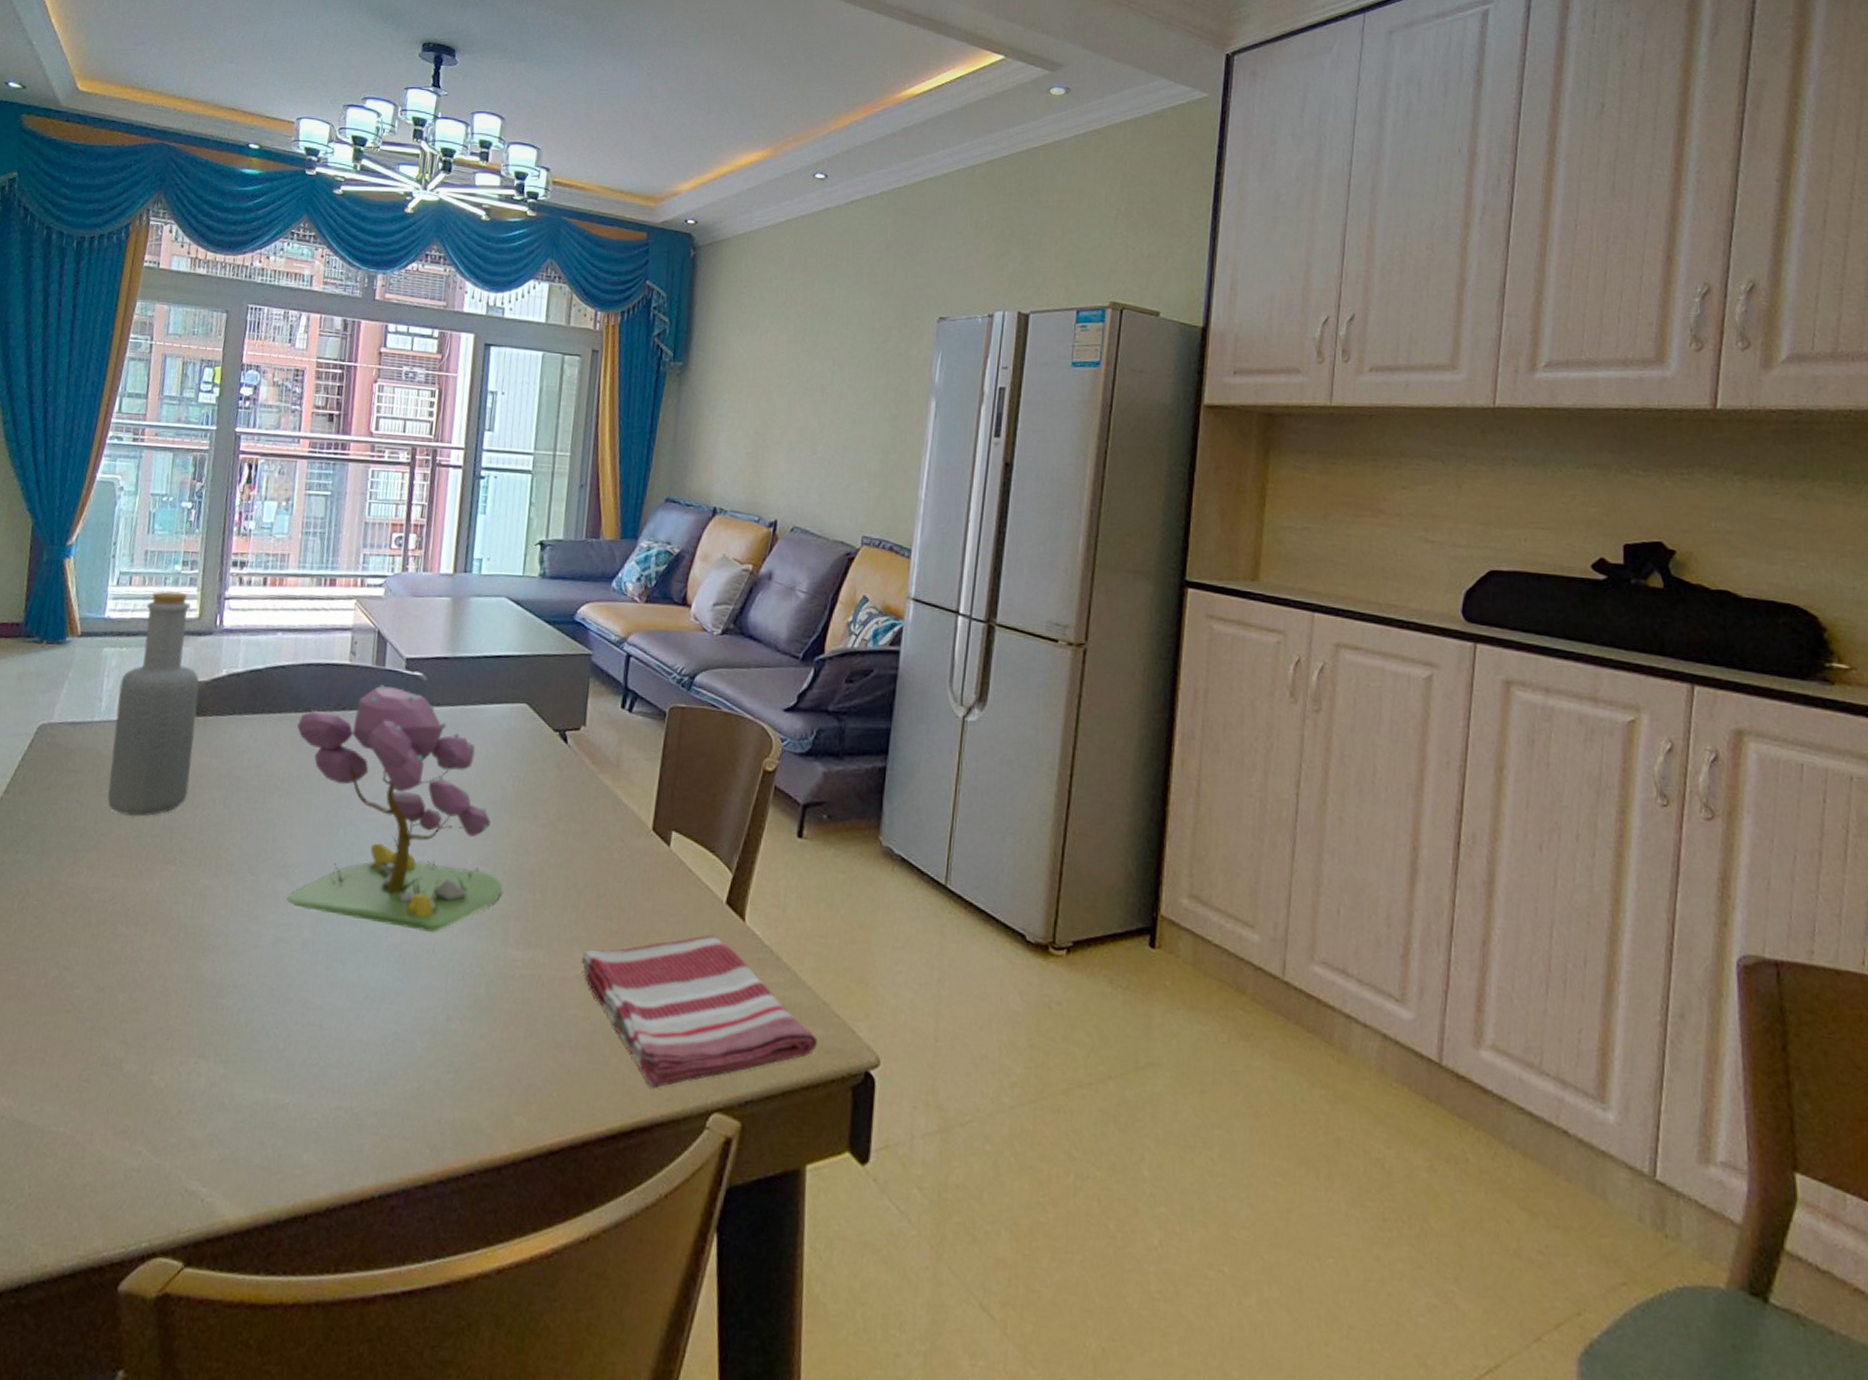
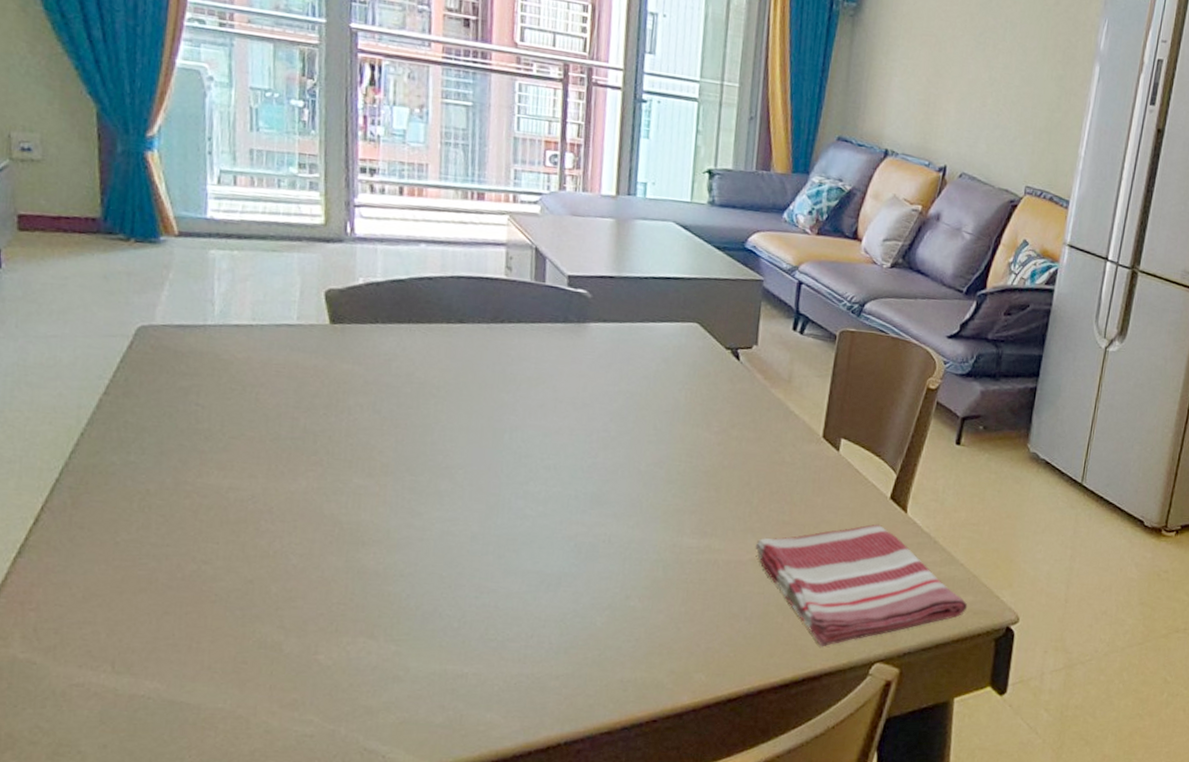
bottle: present [107,591,200,817] -> none [232,194,333,421]
plant: present [286,683,502,933] -> none [449,299,676,526]

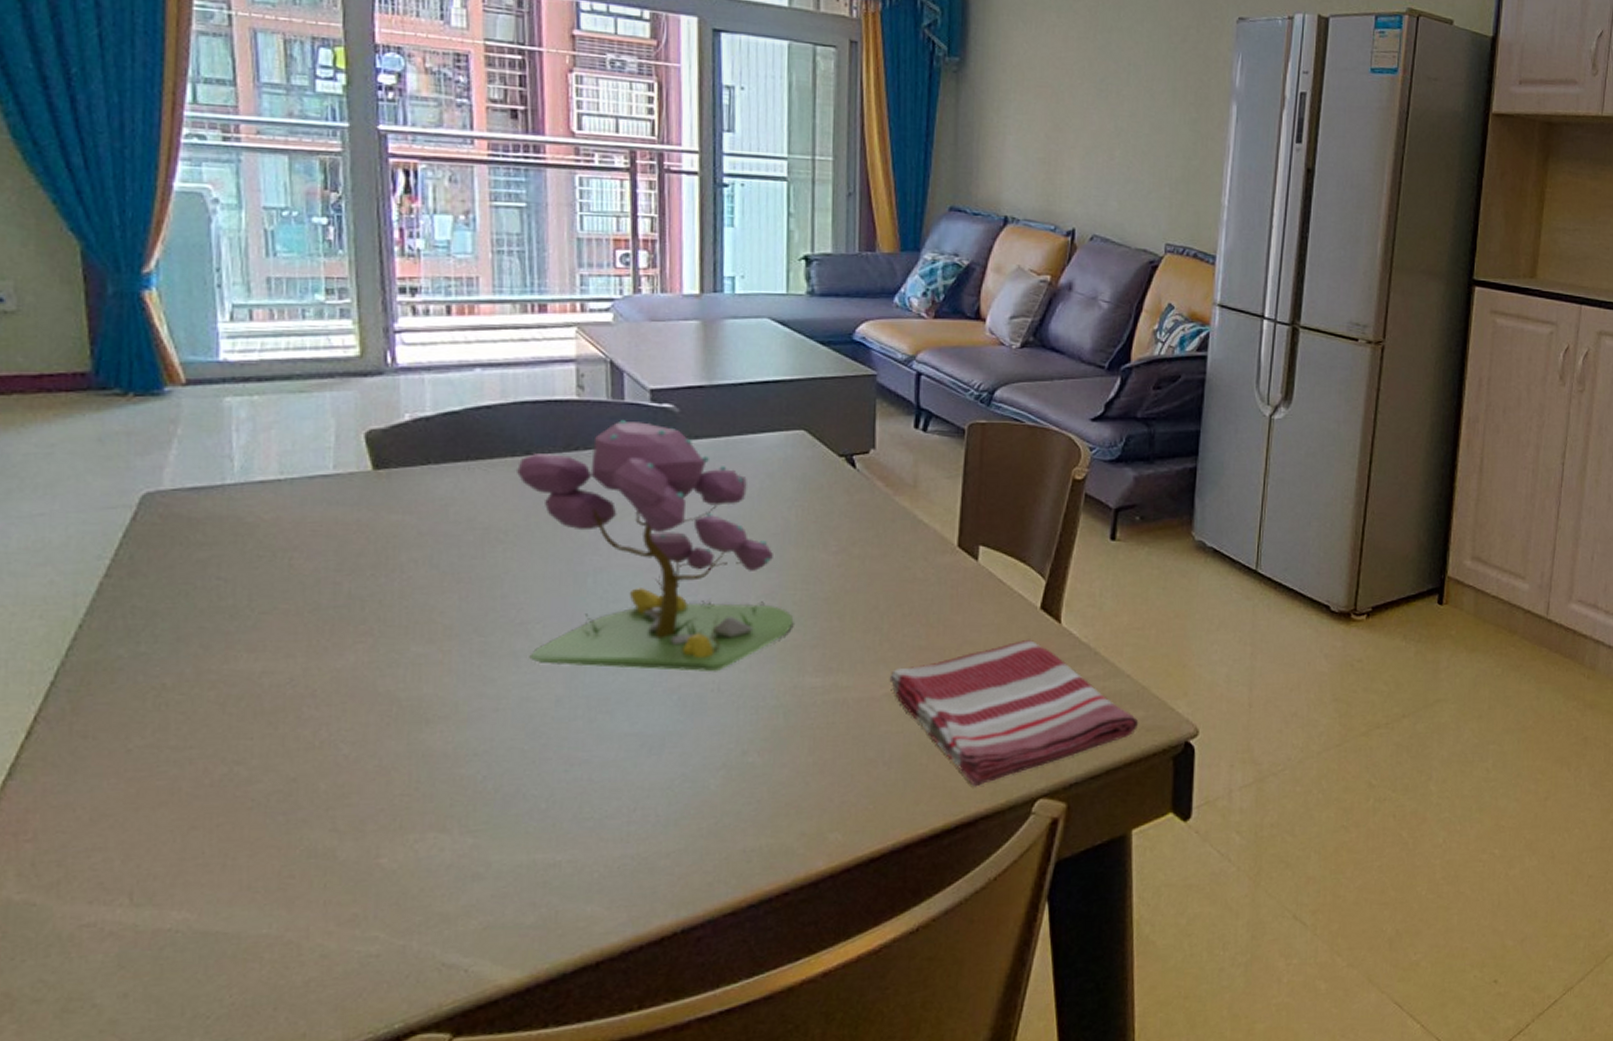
plant: none [449,299,676,526] -> present [515,419,793,672]

